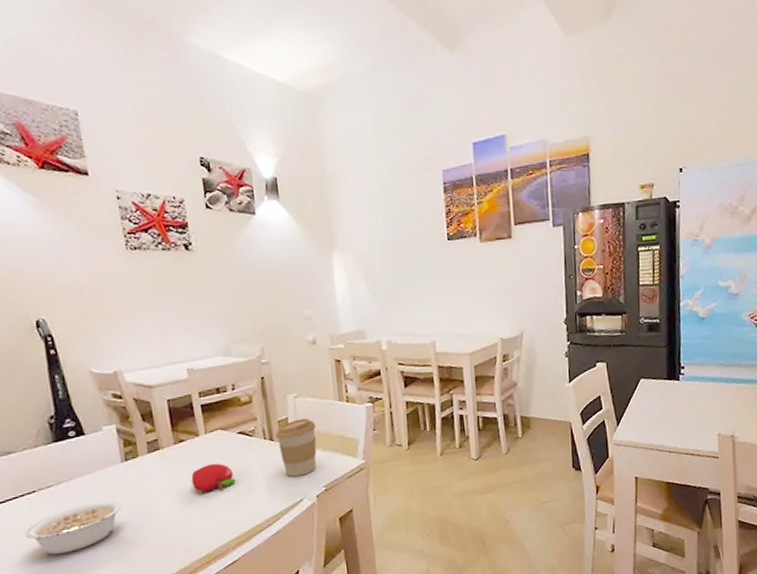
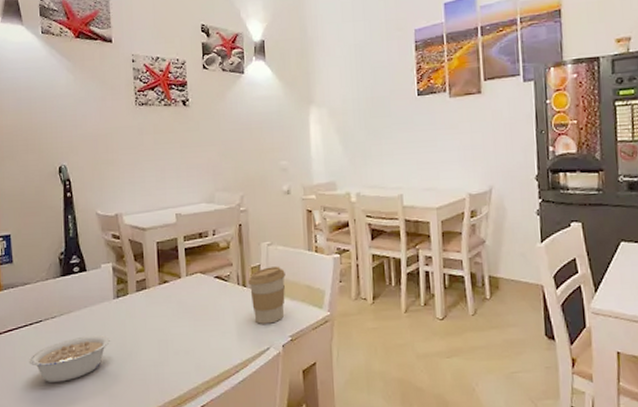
fruit: present [191,463,236,492] -> none [171,305,209,333]

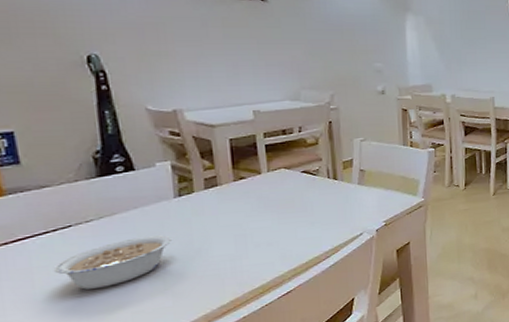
coffee cup: present [248,266,285,324] -> none [339,160,380,213]

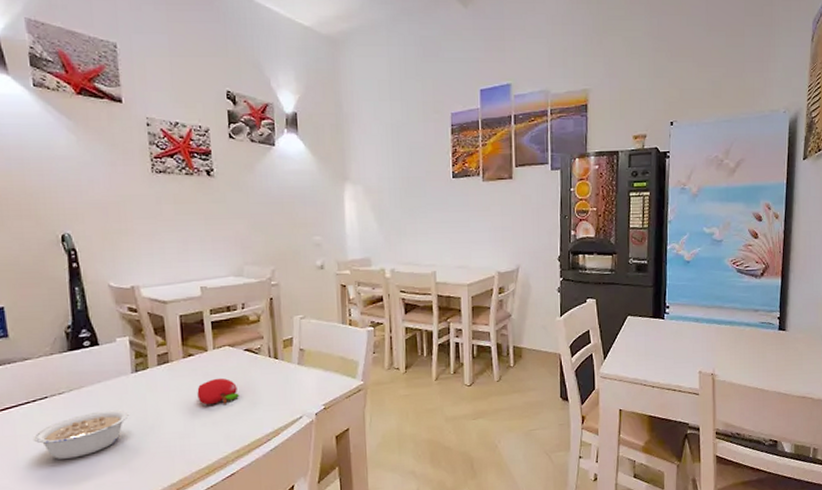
fruit: none [250,199,296,227] -> present [197,378,239,405]

